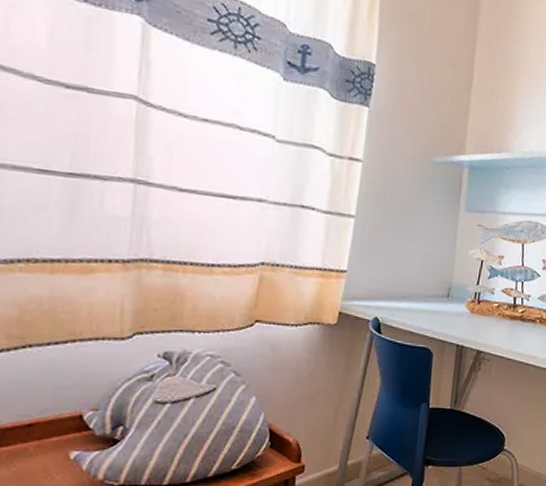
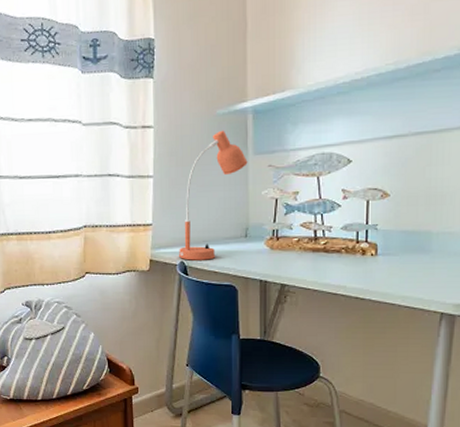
desk lamp: none [372,179,459,319] -> present [178,130,248,260]

